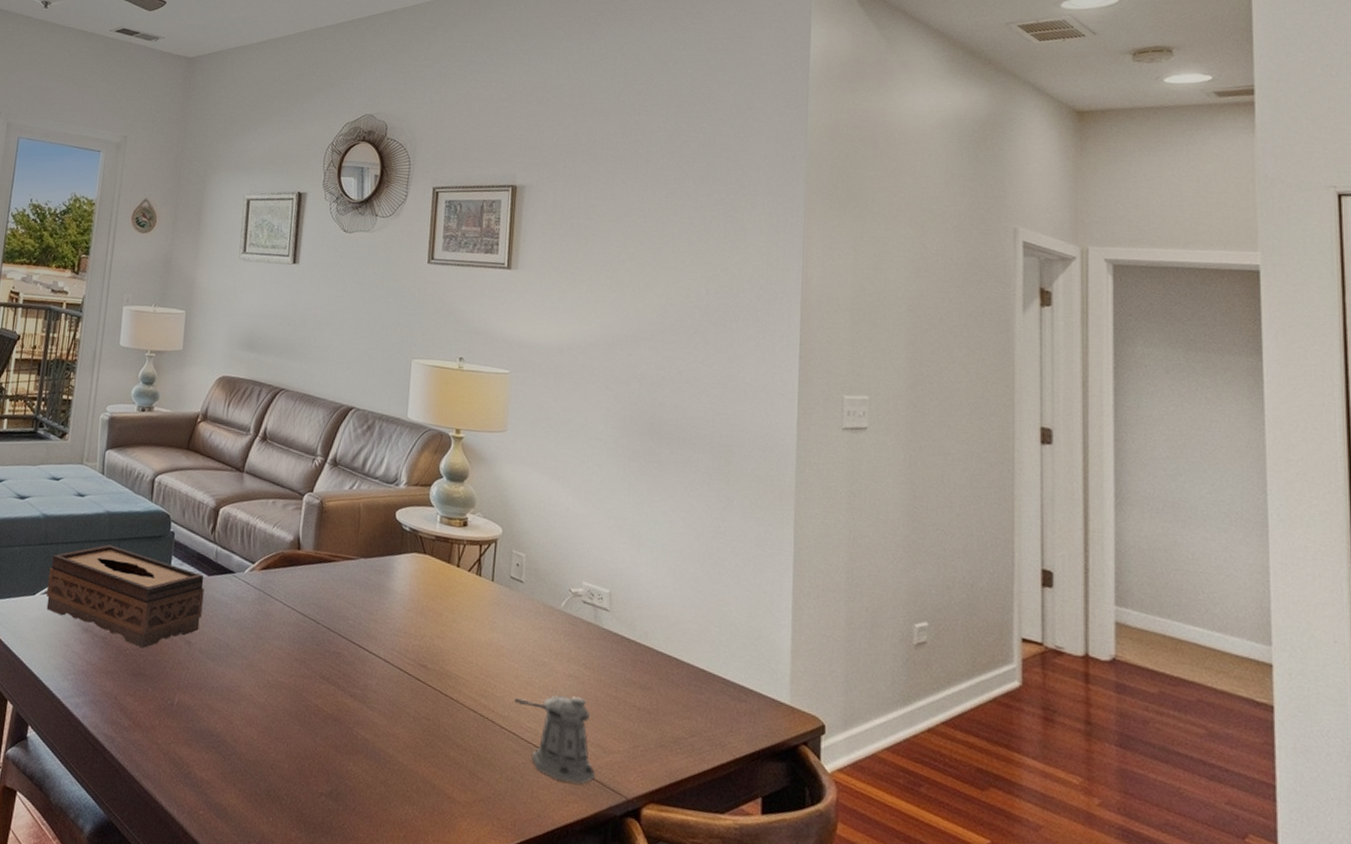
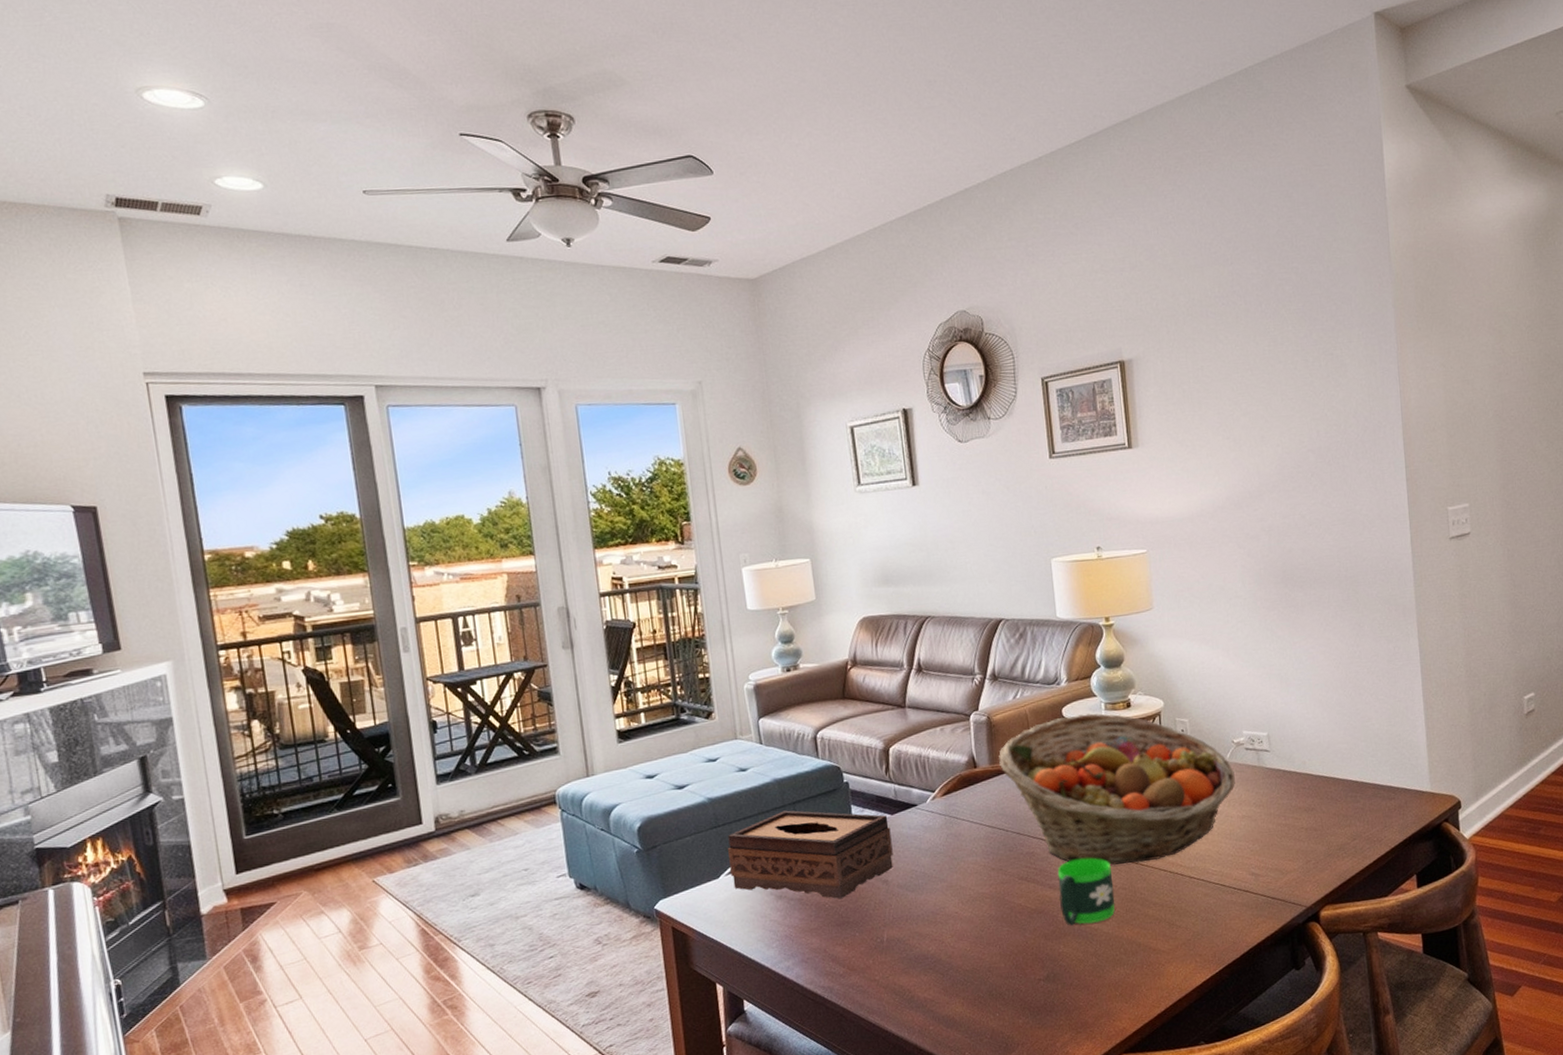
fruit basket: none [323,519,567,698] -> present [999,713,1235,865]
mug: none [357,672,419,749] -> present [1058,857,1115,926]
pepper shaker: present [514,695,595,783] -> none [1198,833,1277,908]

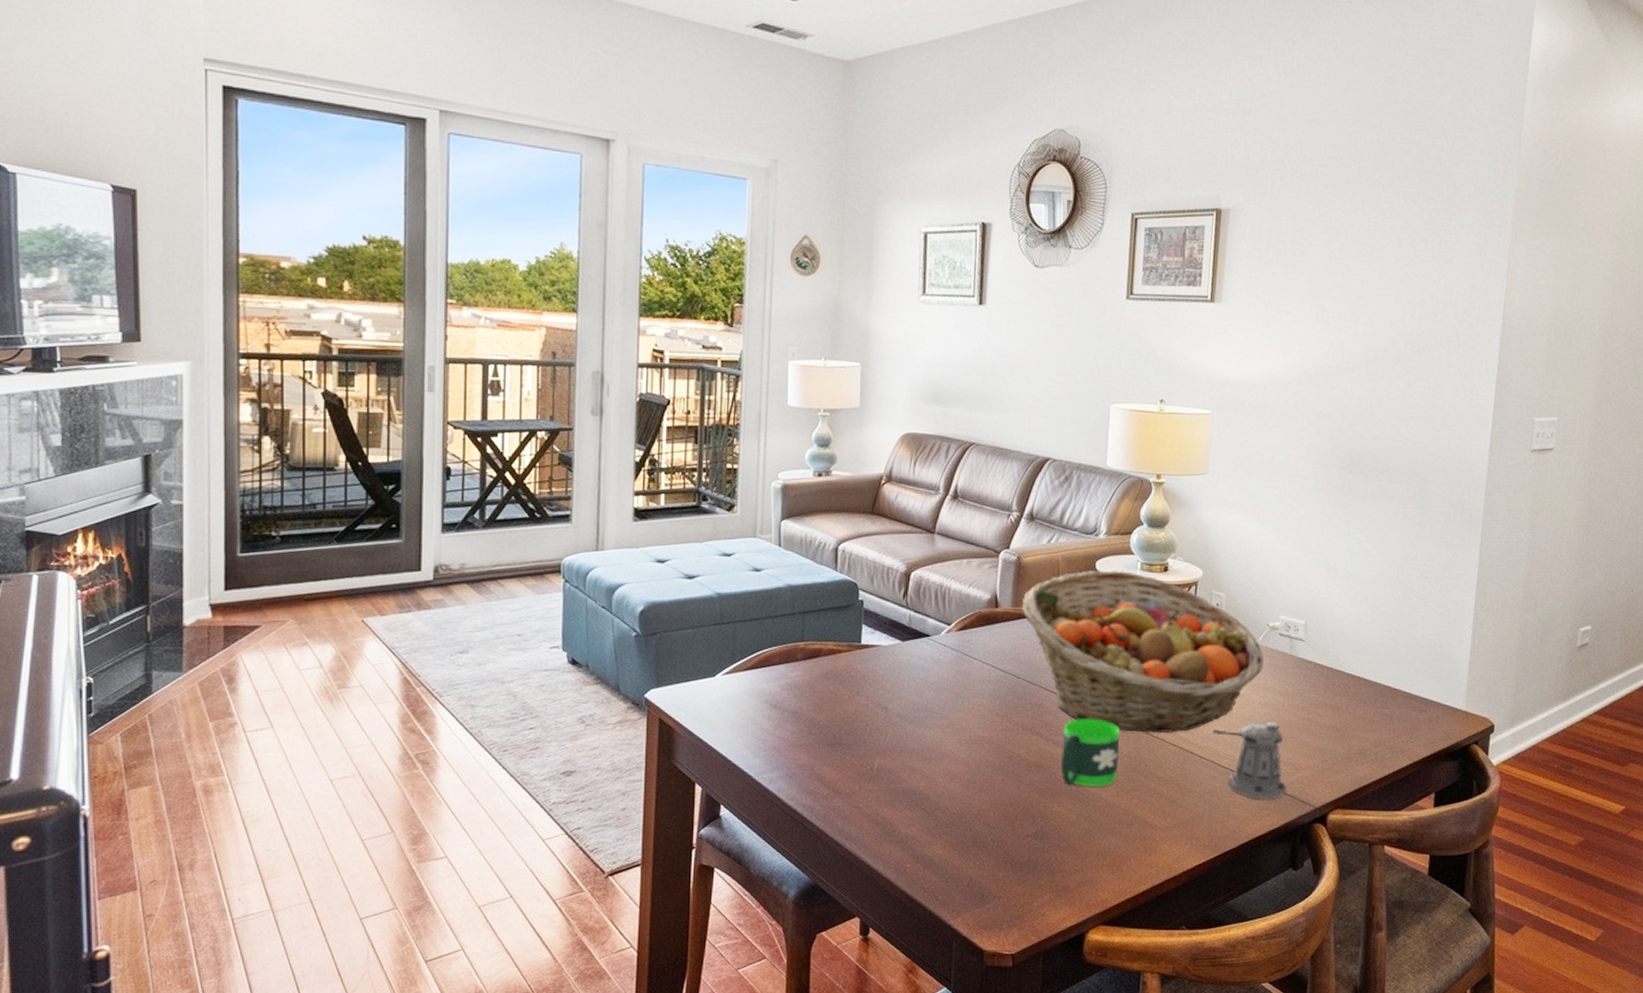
tissue box: present [728,810,893,900] -> none [728,618,899,719]
pepper shaker: none [1198,833,1277,908] -> present [1213,722,1286,799]

